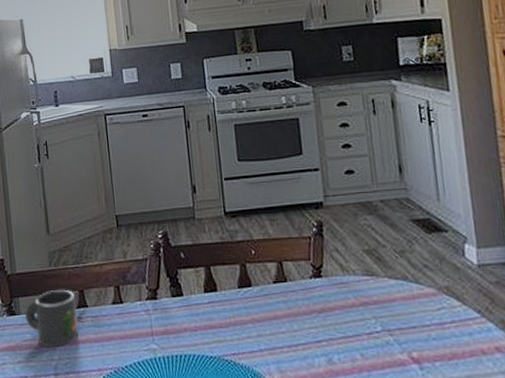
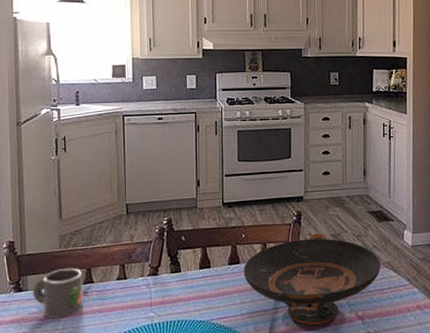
decorative bowl: none [256,248,438,367] -> present [243,233,381,325]

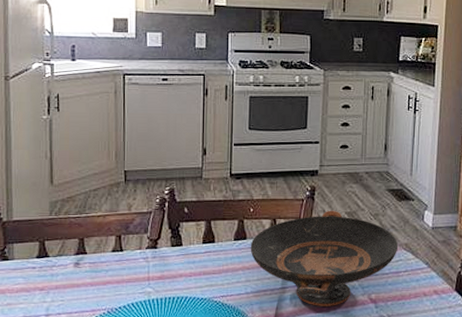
mug: present [33,268,83,319] -> none [19,237,75,291]

